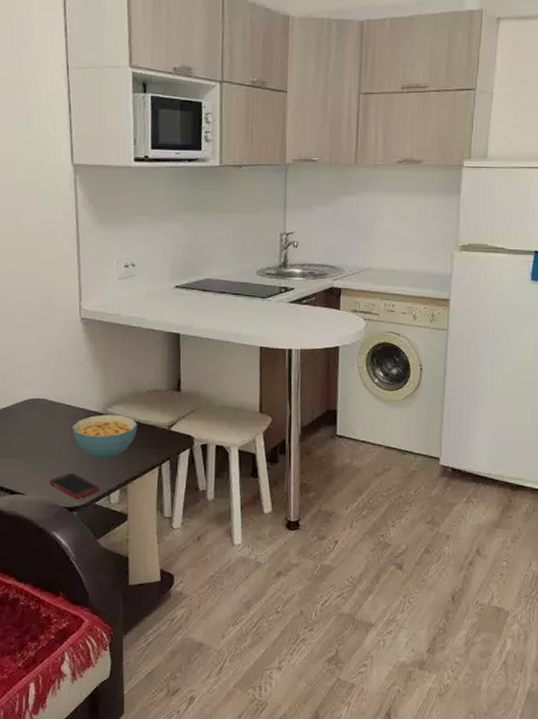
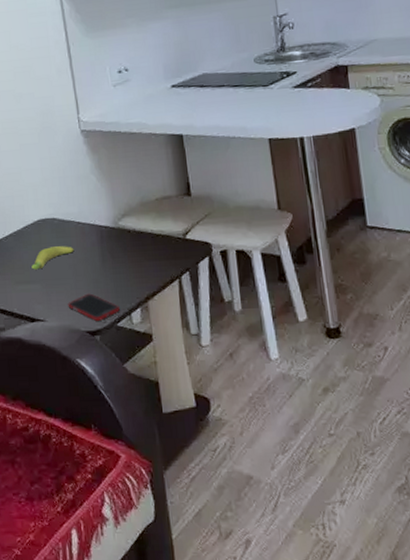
banana: none [17,426,62,446] -> present [31,246,74,270]
cereal bowl: present [71,414,138,459] -> none [84,227,152,276]

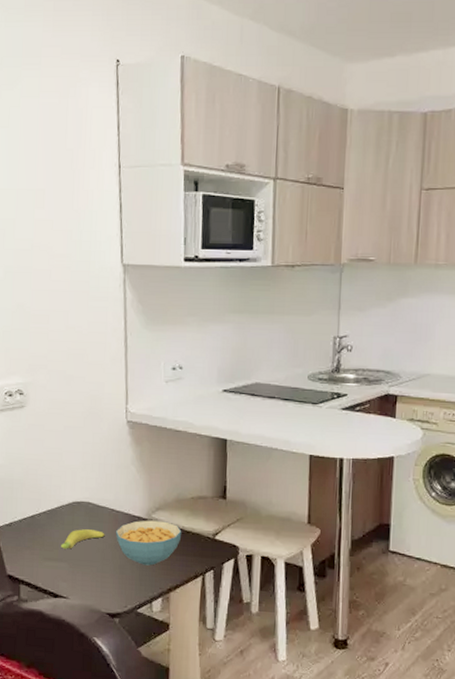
cell phone: present [68,293,120,321] -> none [92,578,142,605]
cereal bowl: none [84,227,152,276] -> present [115,520,182,566]

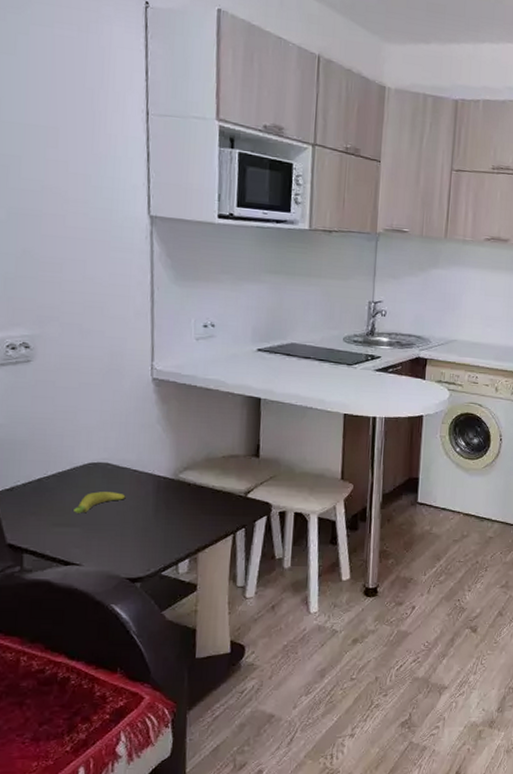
cereal bowl: present [115,520,182,566] -> none [137,480,212,527]

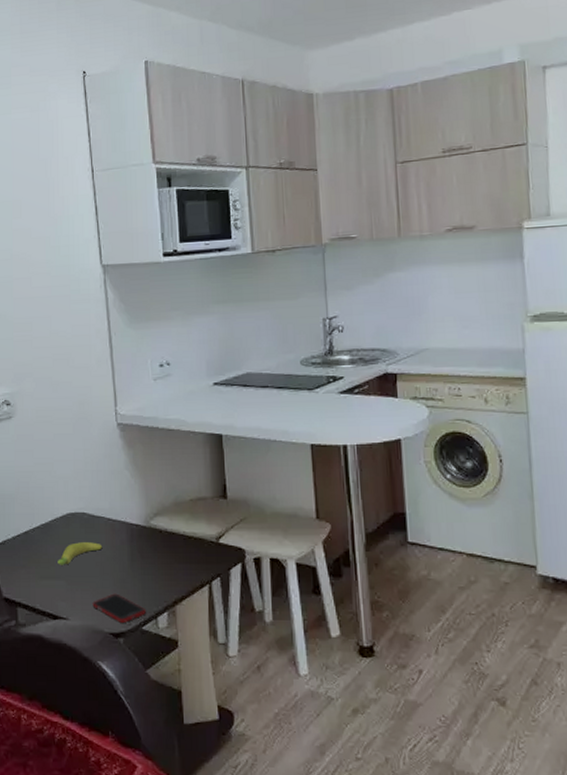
cell phone: none [110,541,167,568] -> present [92,593,146,623]

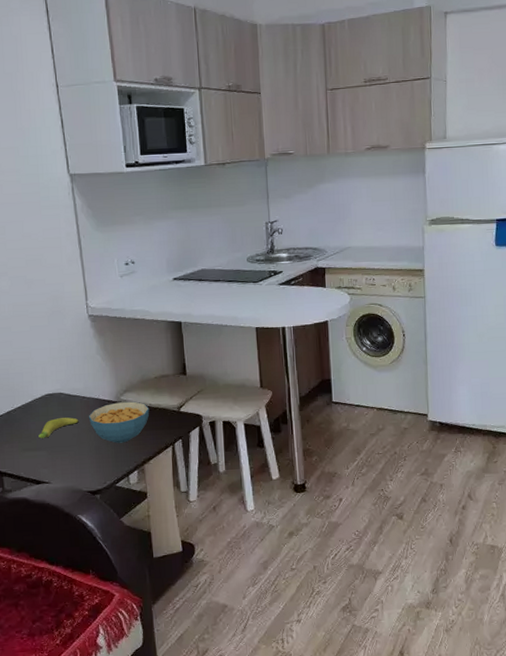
cell phone: present [92,593,146,623] -> none [71,458,119,482]
cereal bowl: none [113,527,183,577] -> present [88,401,150,443]

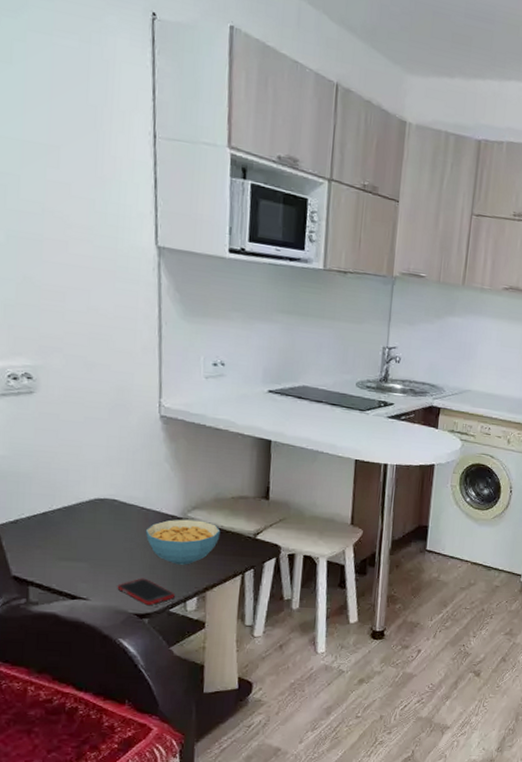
banana: present [38,417,79,439] -> none [80,527,133,549]
cell phone: none [71,458,119,482] -> present [117,578,175,605]

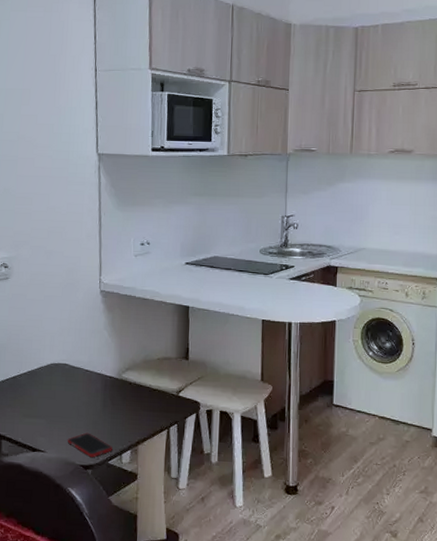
cereal bowl: present [145,519,221,565] -> none [89,379,149,421]

